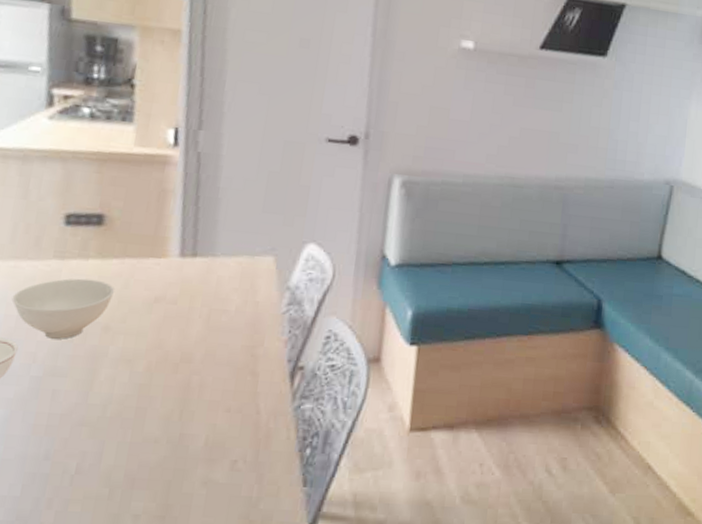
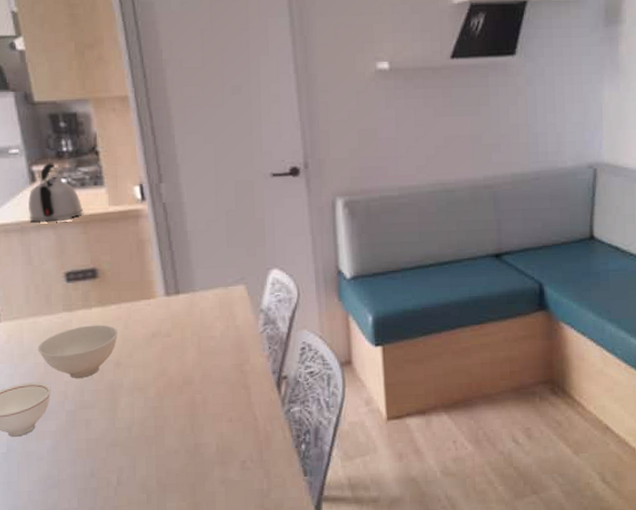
kettle: none [36,88,103,156] -> present [28,163,83,222]

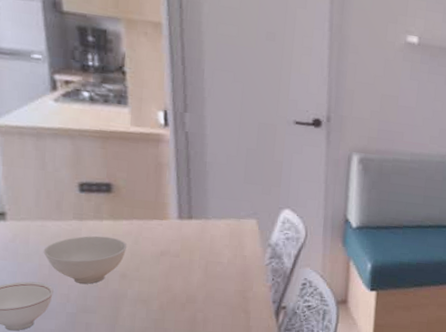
kettle: present [28,163,83,222] -> none [46,74,104,134]

